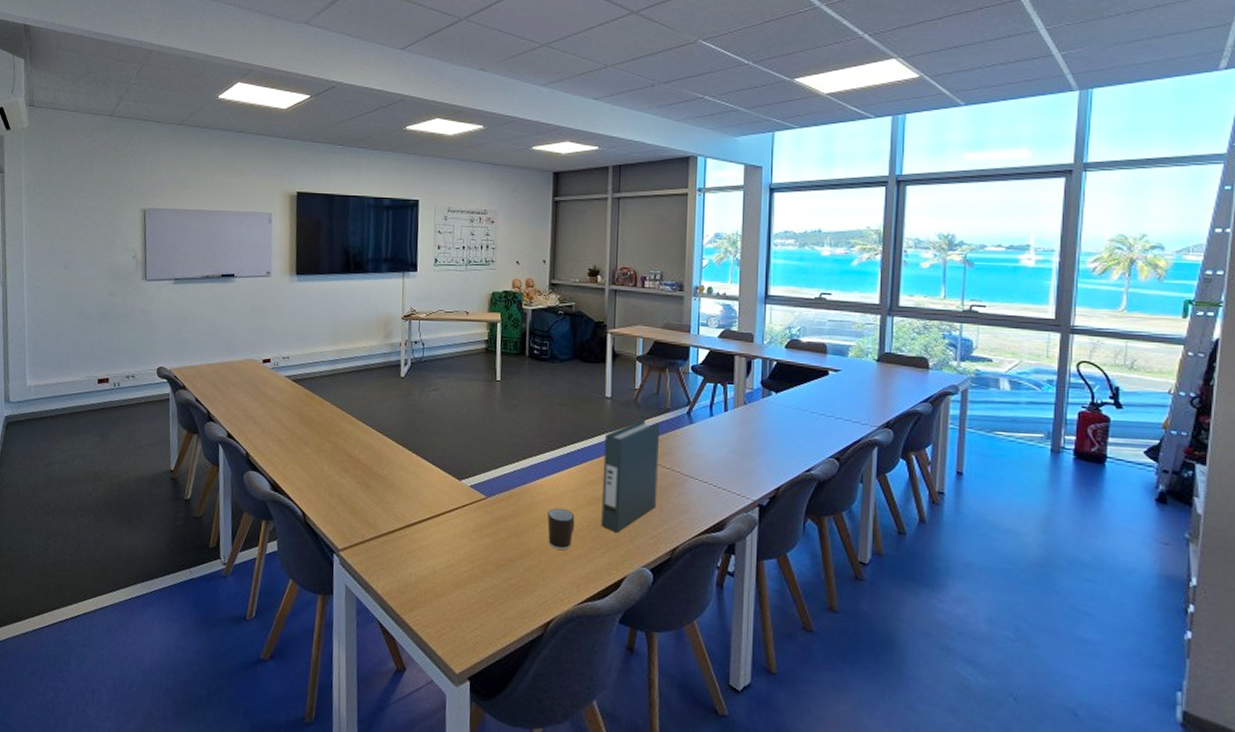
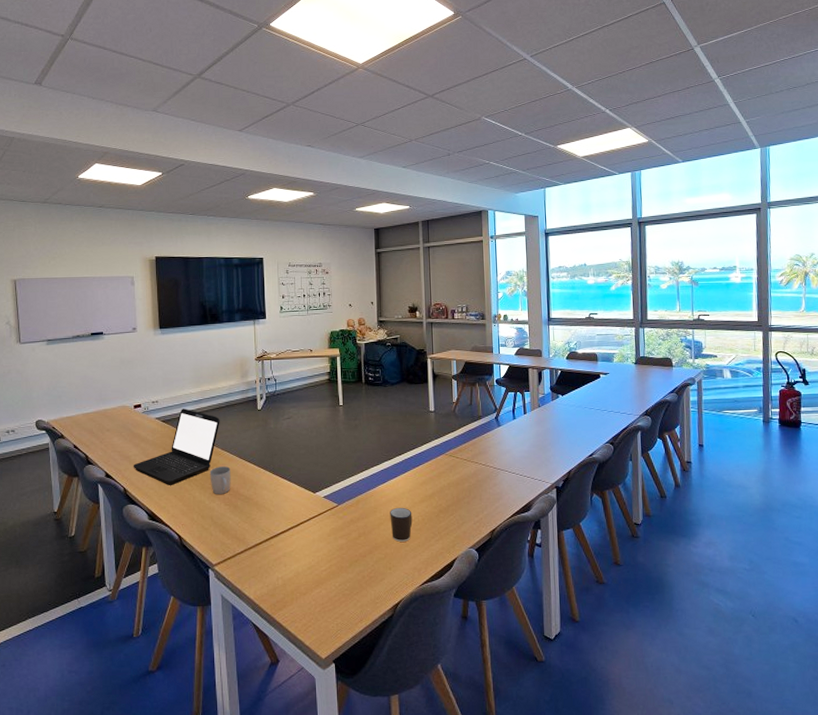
laptop: none [257,368,357,454] -> present [133,409,220,485]
mug: none [341,438,366,470] -> present [209,466,231,494]
binder: present [601,418,659,533] -> none [431,425,477,523]

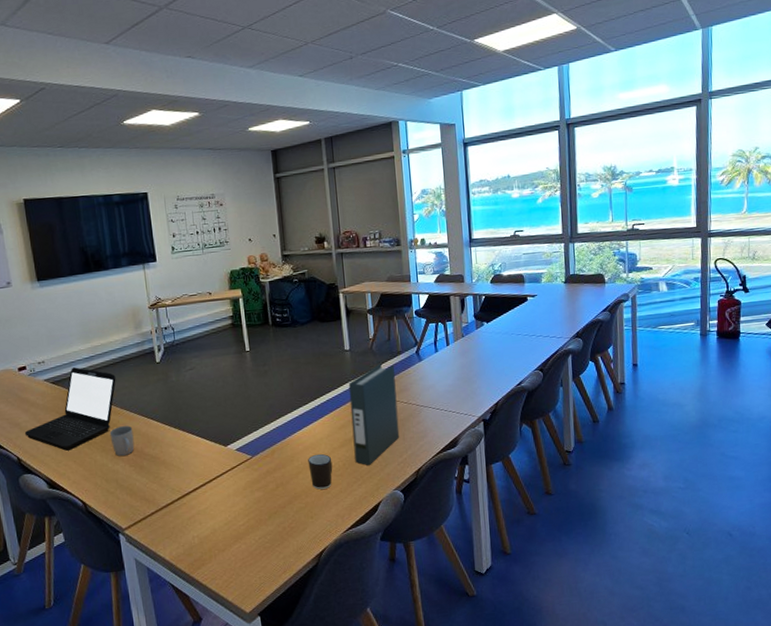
binder: none [431,425,477,523] -> present [348,363,400,466]

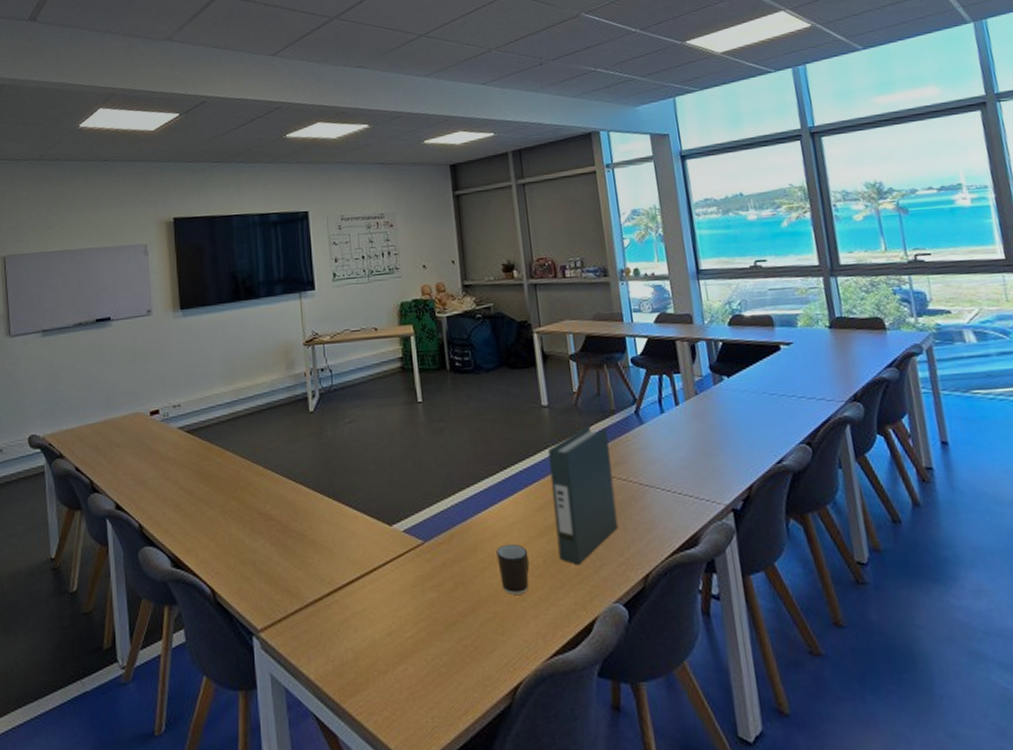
laptop: present [24,367,116,451] -> none [150,413,261,519]
mug: present [109,426,135,456] -> none [249,491,278,530]

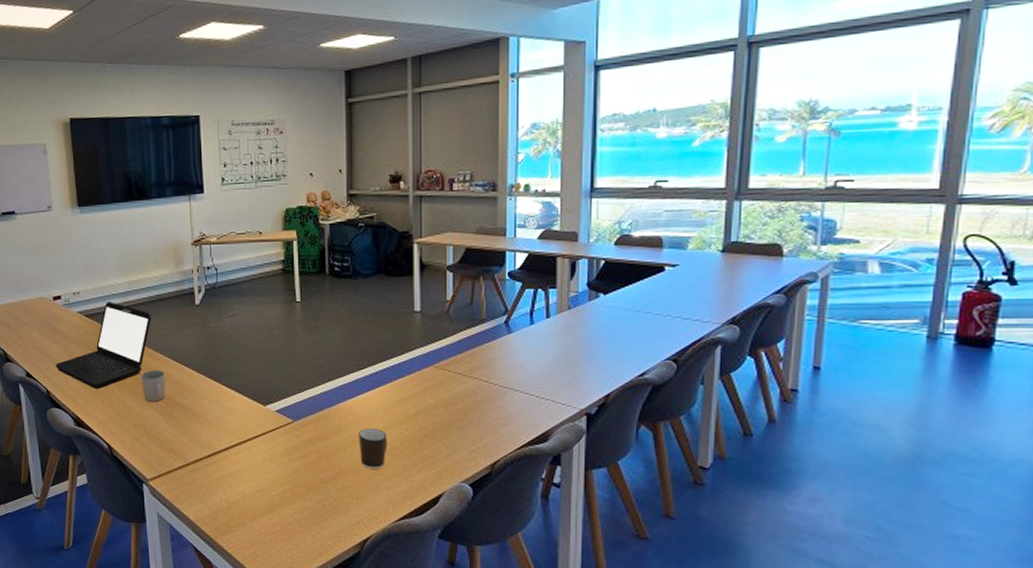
laptop: none [150,413,261,519] -> present [55,302,151,389]
mug: none [249,491,278,530] -> present [140,370,166,402]
binder: present [547,424,619,566] -> none [415,330,474,450]

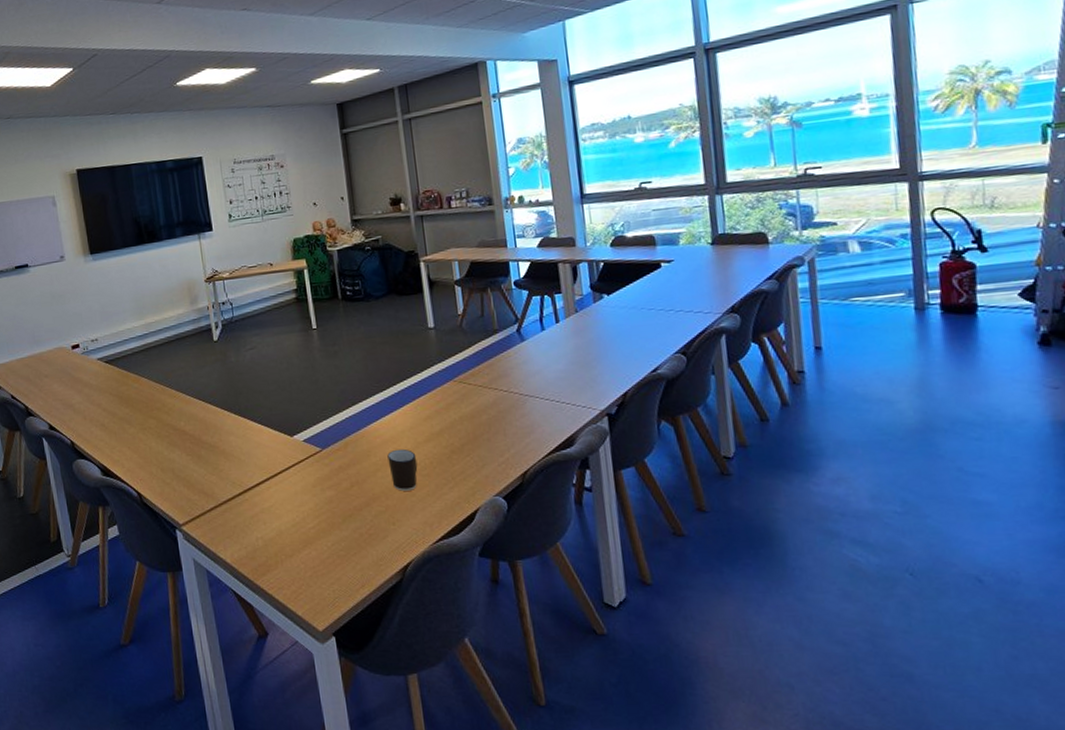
laptop: present [55,302,151,389] -> none [78,345,171,436]
mug: present [140,370,166,402] -> none [165,410,192,443]

